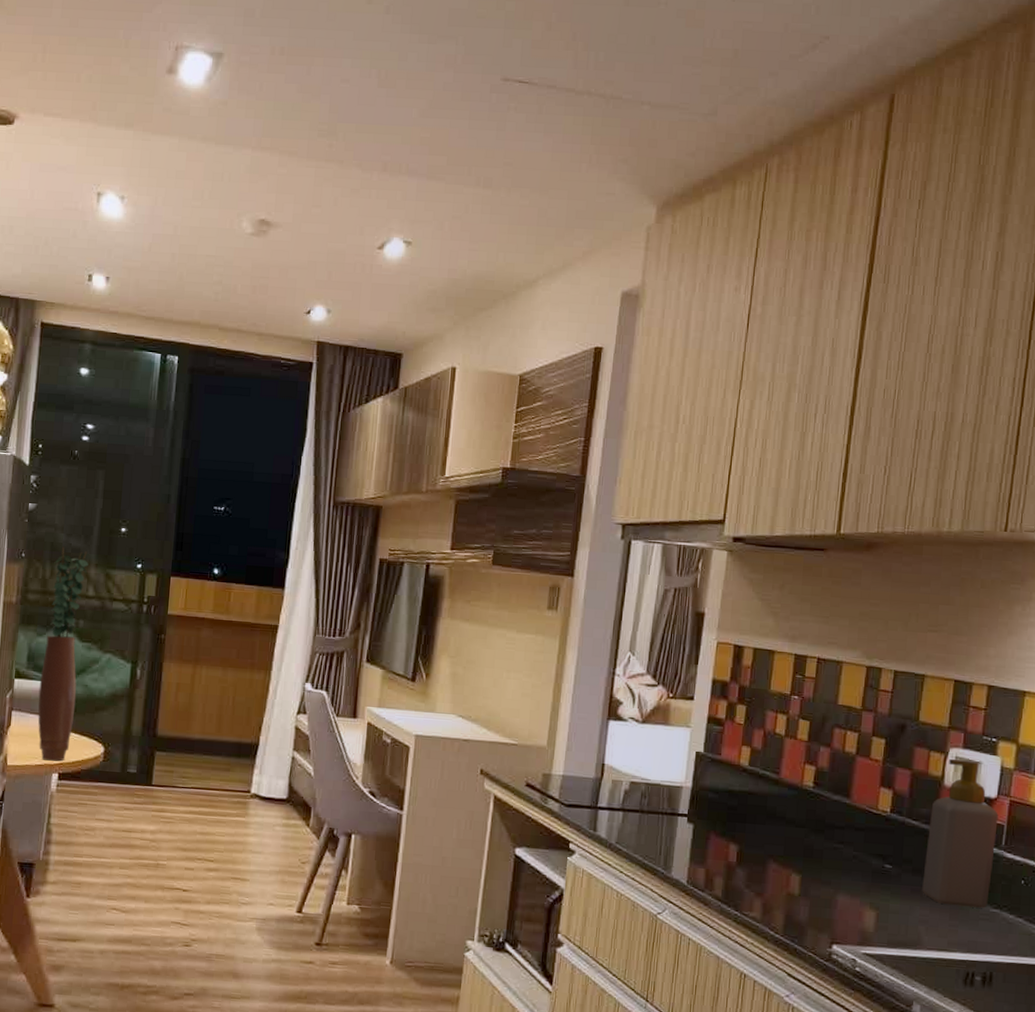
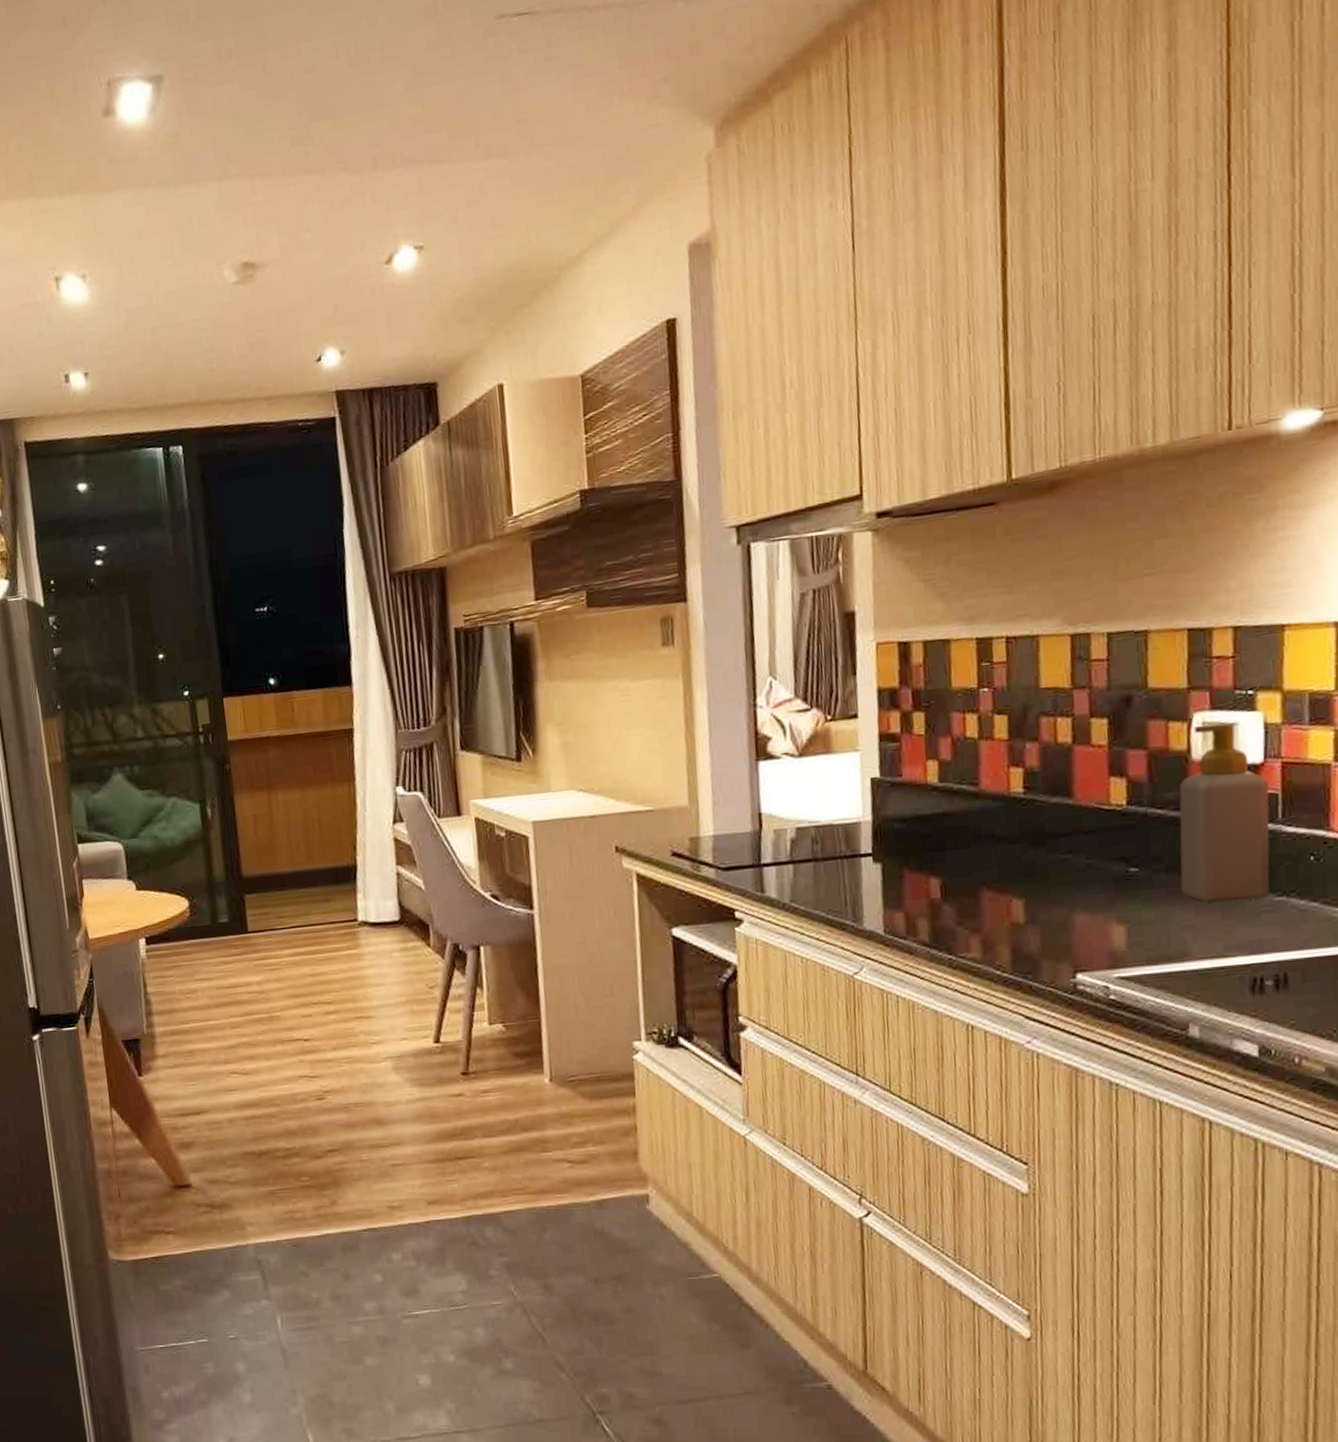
vase: present [38,546,89,761] -> none [93,688,151,927]

